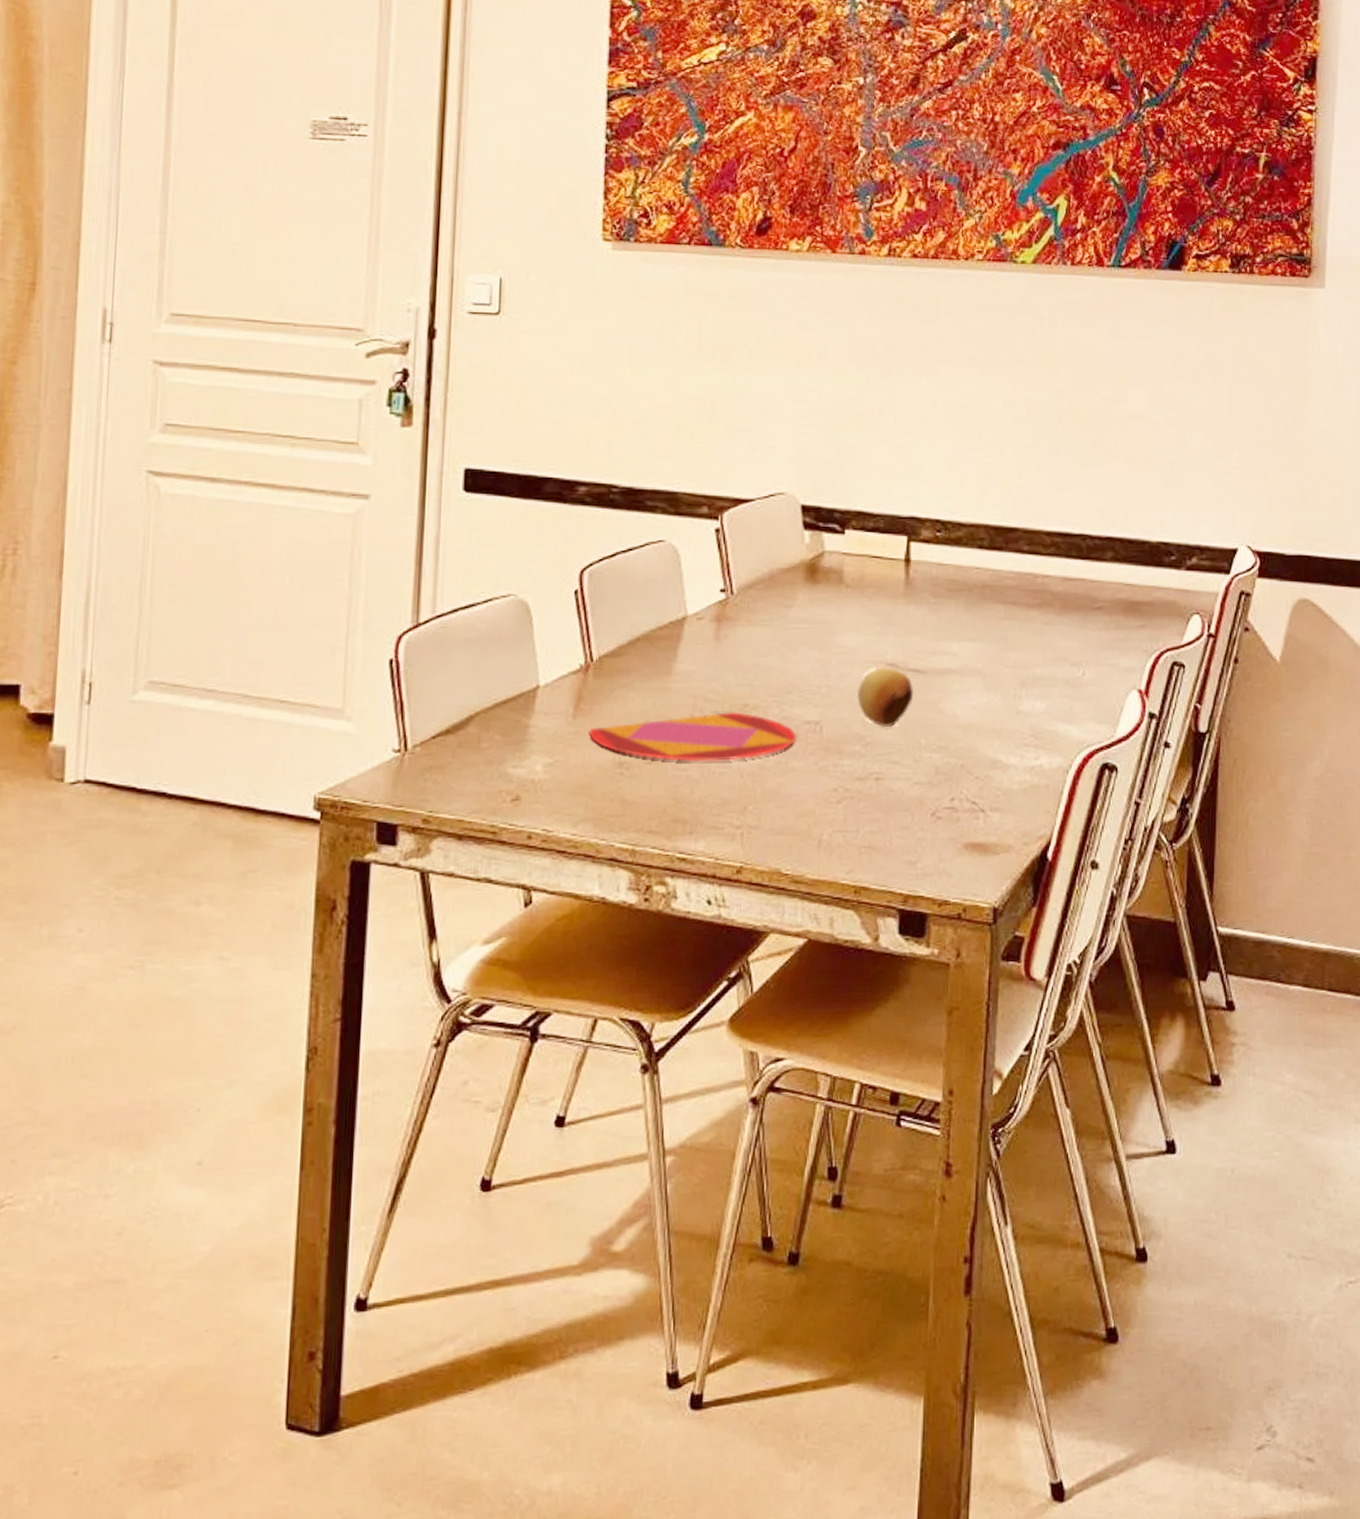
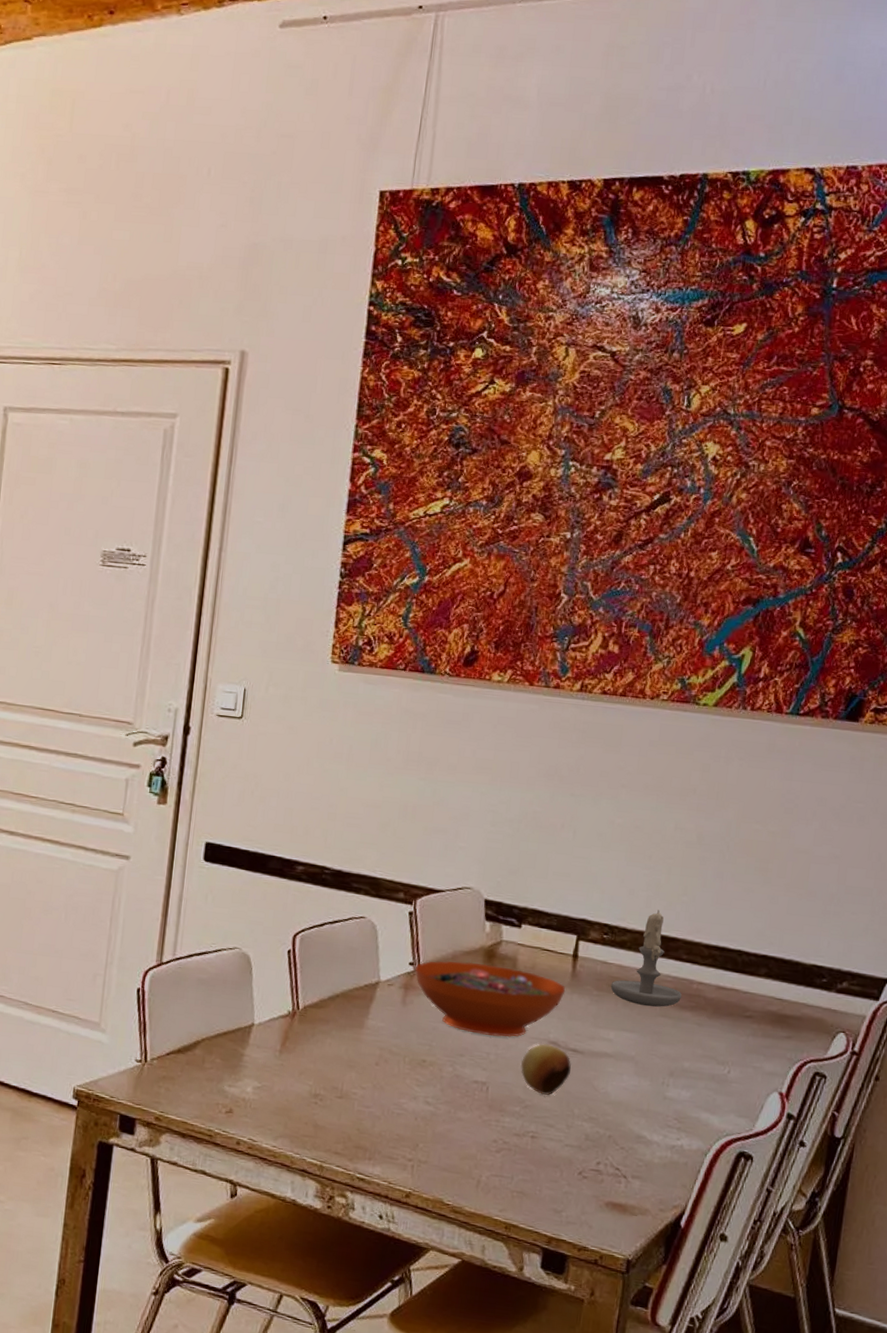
plate: present [589,711,797,761] -> none [292,1063,466,1106]
decorative bowl: none [727,580,900,665] -> present [415,960,566,1038]
candle: none [949,497,1026,610] -> present [610,909,682,1007]

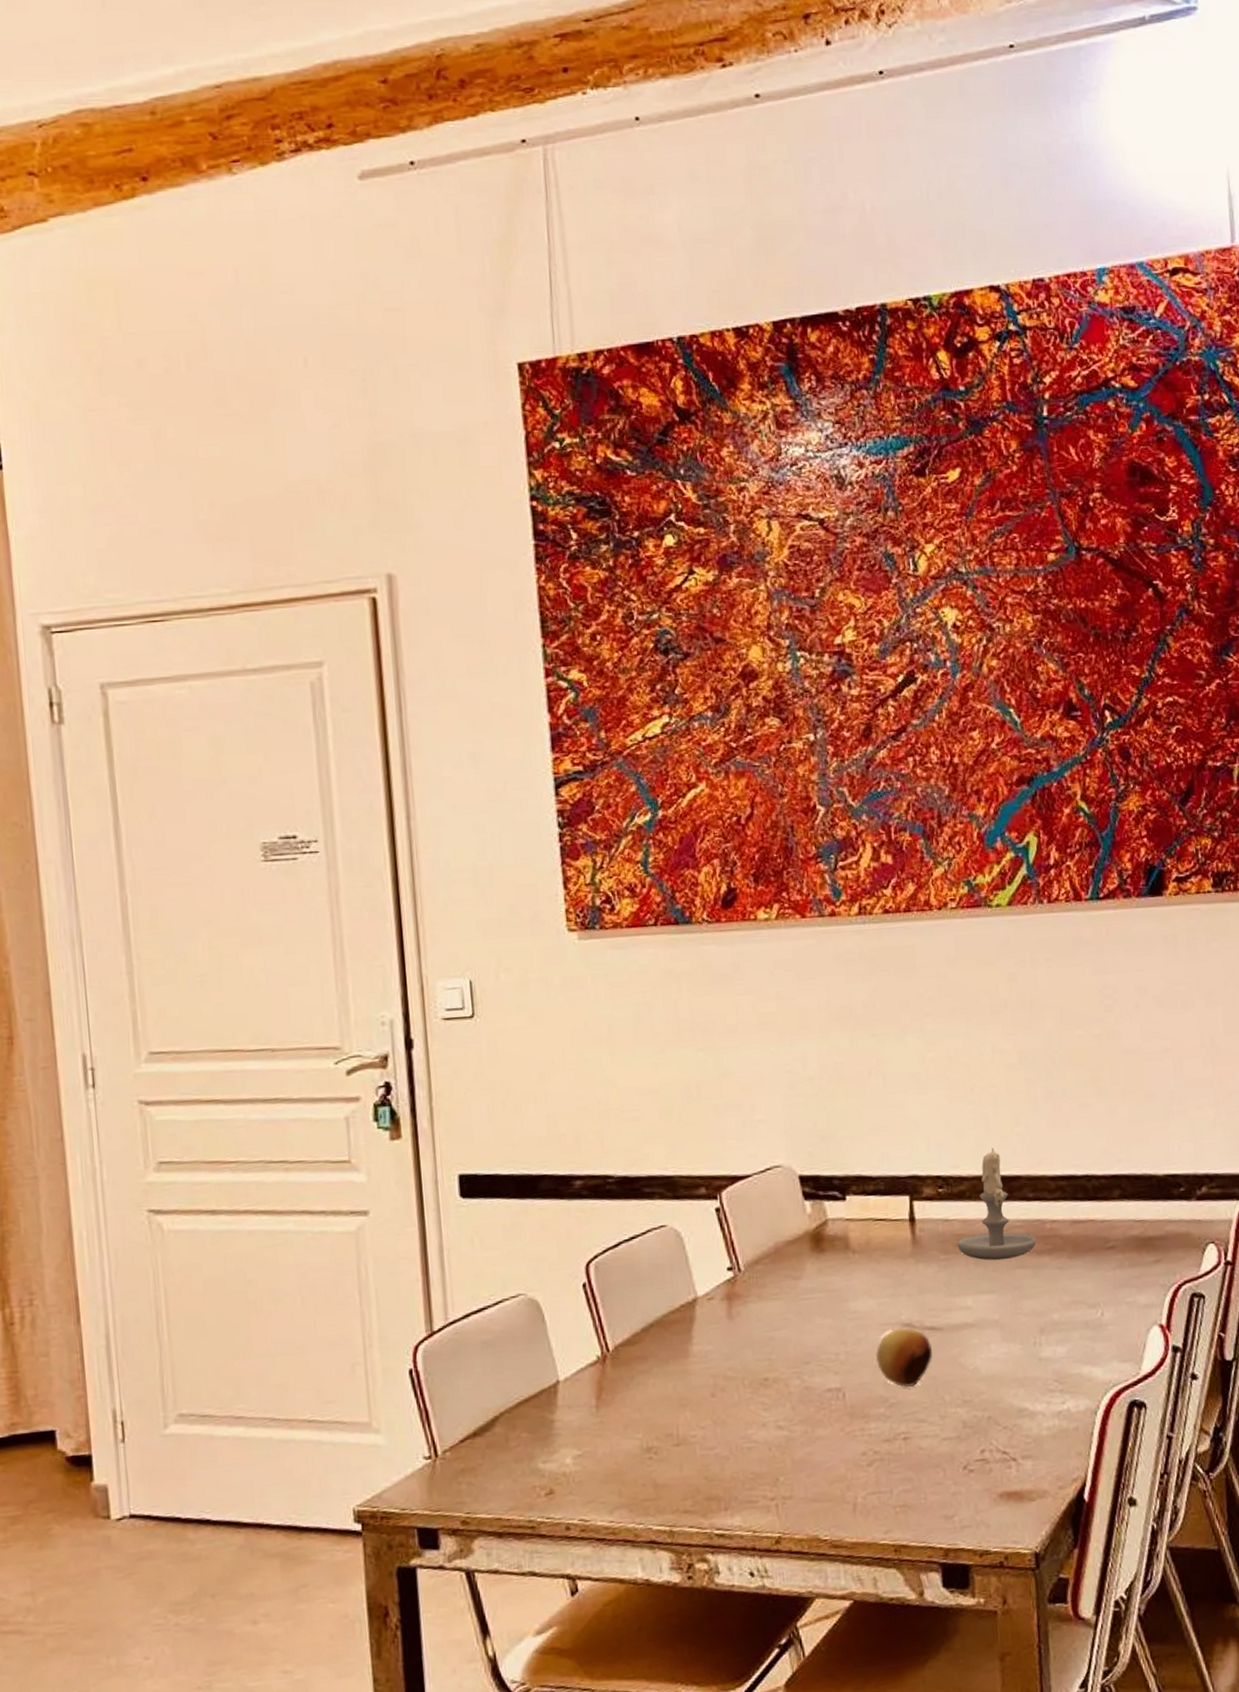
decorative bowl: present [415,960,566,1038] -> none [735,1249,909,1334]

